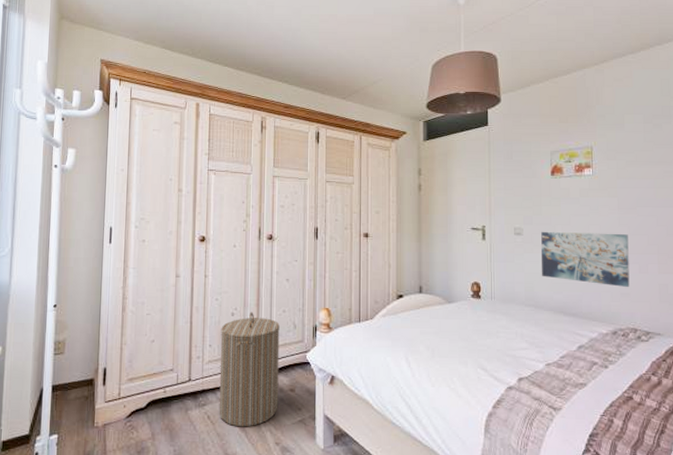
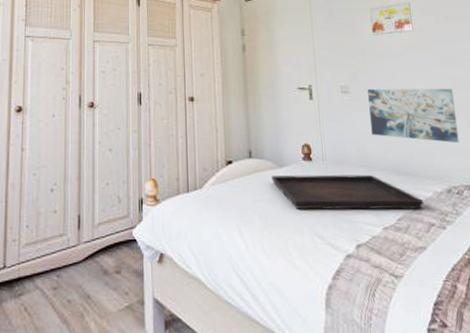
laundry hamper: present [219,312,280,427] -> none [37,186,103,319]
serving tray: none [440,310,588,349] -> present [271,174,424,211]

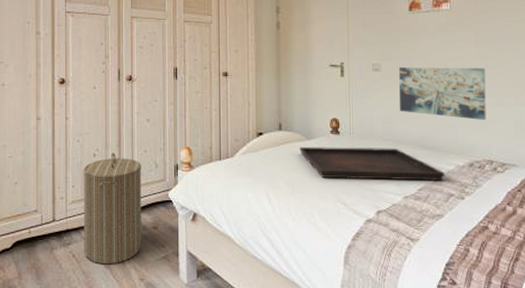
laundry hamper: none [37,186,103,319] -> present [83,152,142,265]

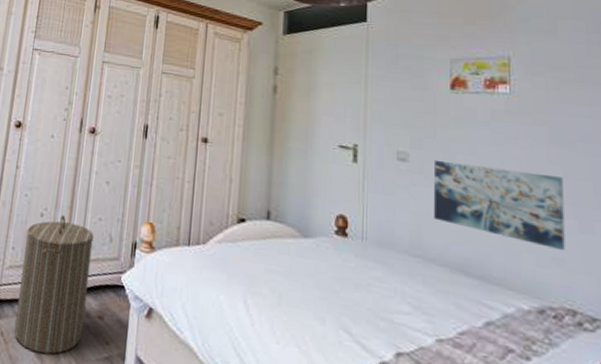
serving tray: present [300,146,445,182] -> none [292,246,500,326]

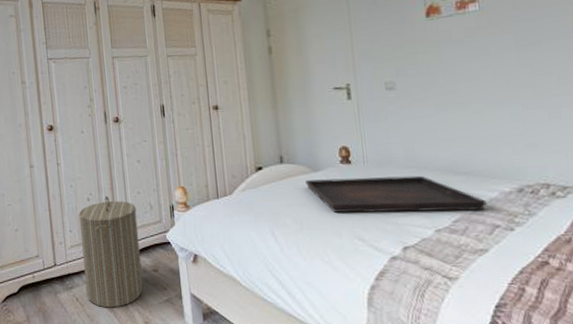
serving tray: none [292,246,500,326] -> present [305,175,487,213]
wall art: present [433,159,565,250] -> none [418,75,537,137]

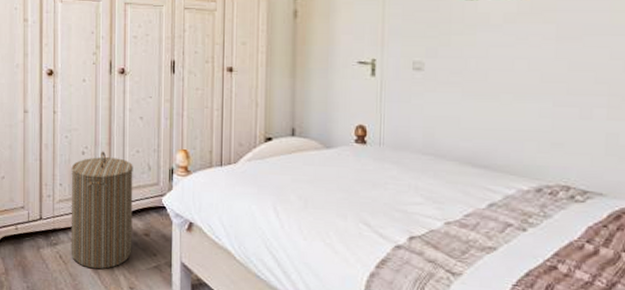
serving tray: present [305,175,487,213] -> none [316,156,502,207]

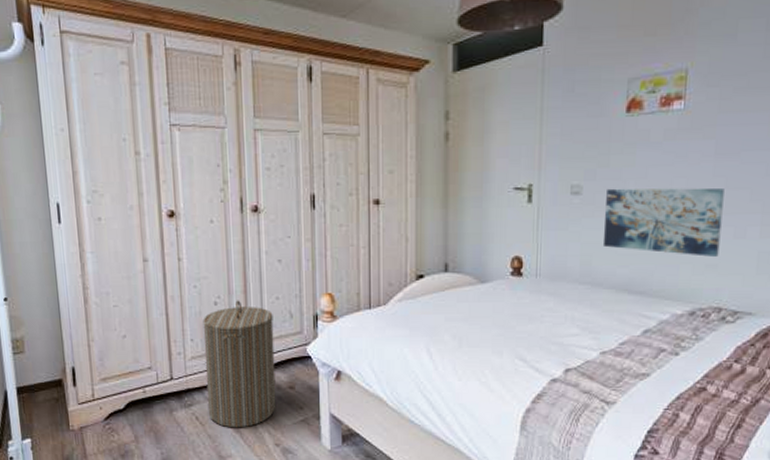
wall art: none [445,66,568,135] -> present [602,187,724,257]

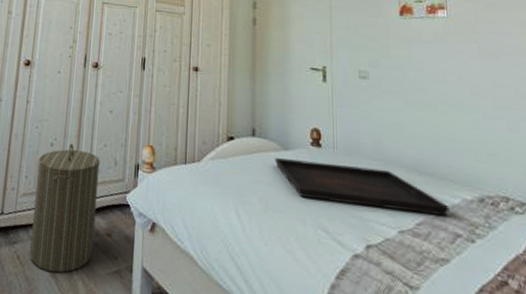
serving tray: none [470,291,657,334] -> present [275,158,450,216]
wall art: present [602,187,724,257] -> none [390,76,497,147]

